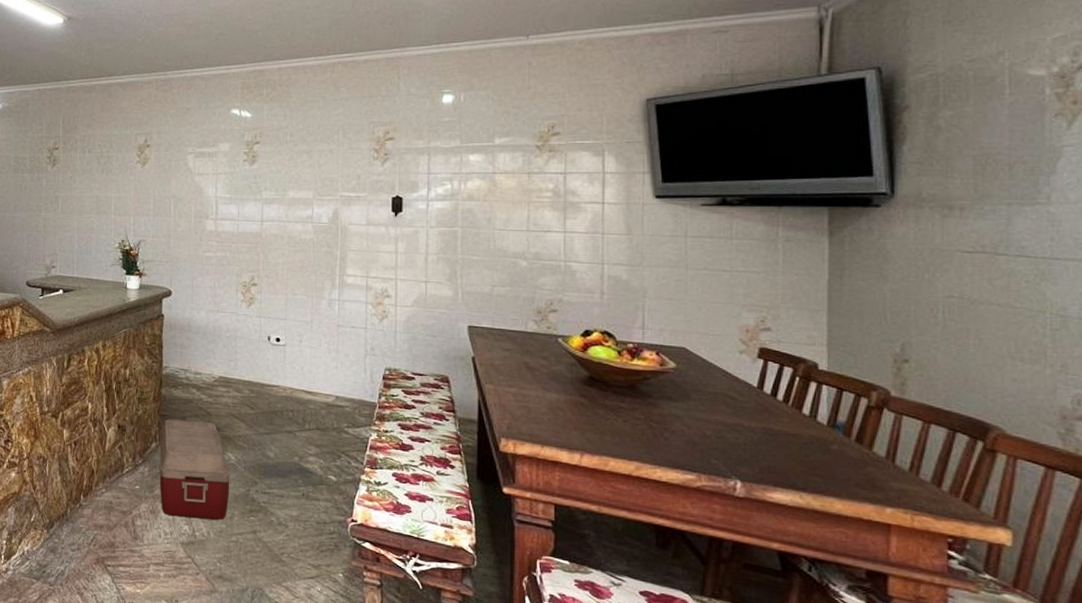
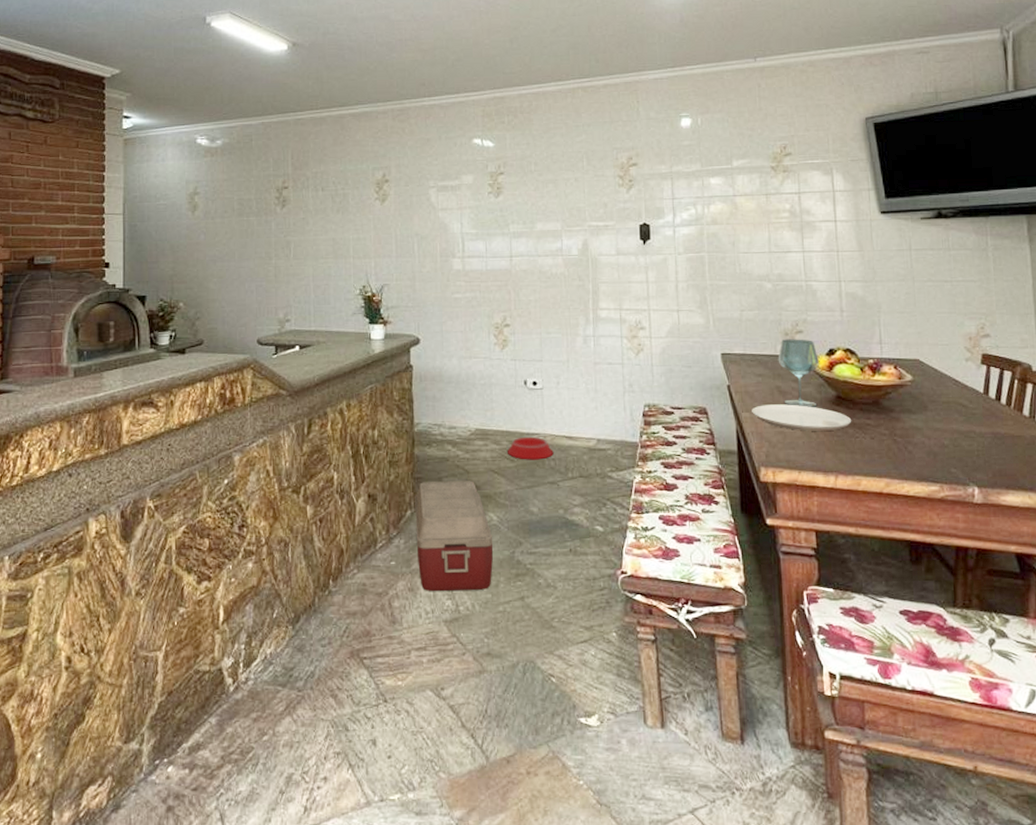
pet bowl: none [248,387,292,410] -> present [507,436,554,460]
plate: none [496,378,604,411] -> present [752,404,852,432]
wine glass: none [528,317,573,387] -> present [778,339,819,408]

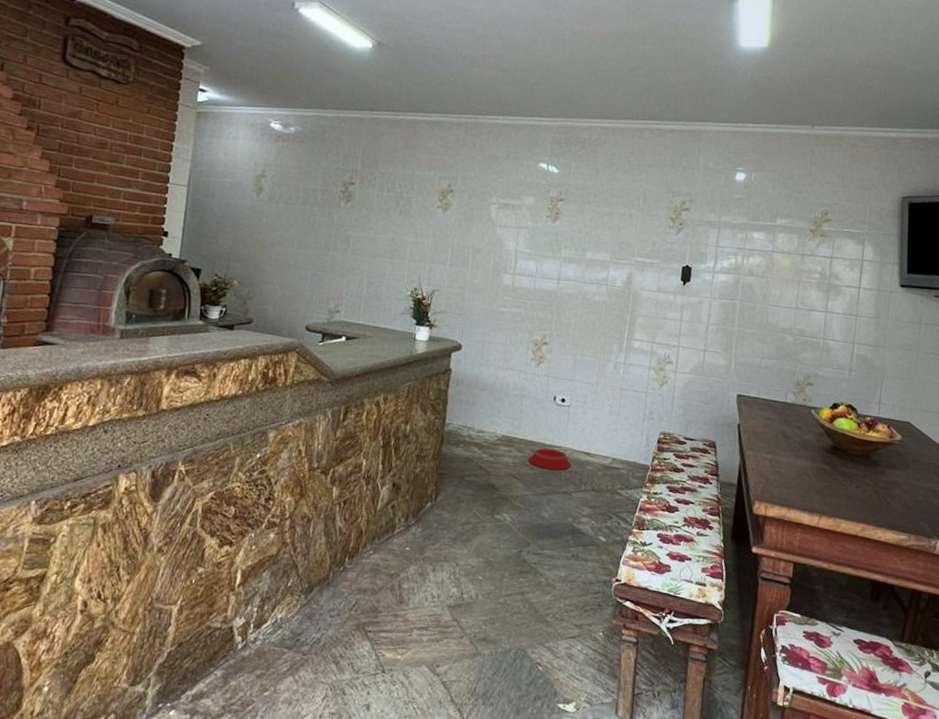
cooler: present [415,481,494,591] -> none [431,478,504,582]
plate: present [752,404,852,432] -> none [756,445,843,477]
wine glass: present [778,339,819,408] -> none [785,389,823,454]

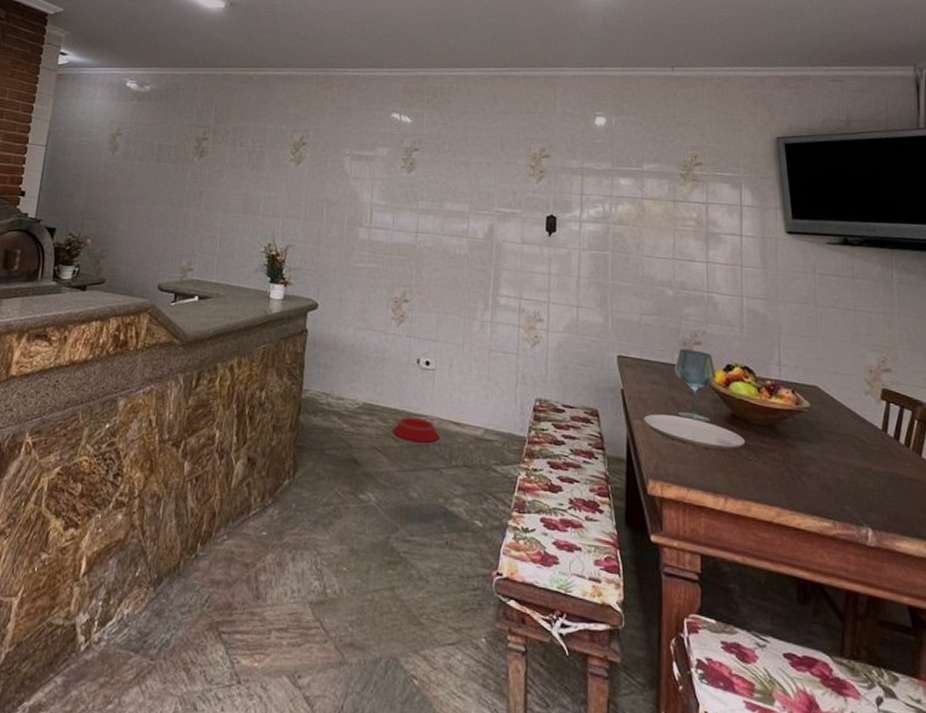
plate: none [756,445,843,477] -> present [644,414,746,451]
wine glass: none [785,389,823,454] -> present [674,349,716,424]

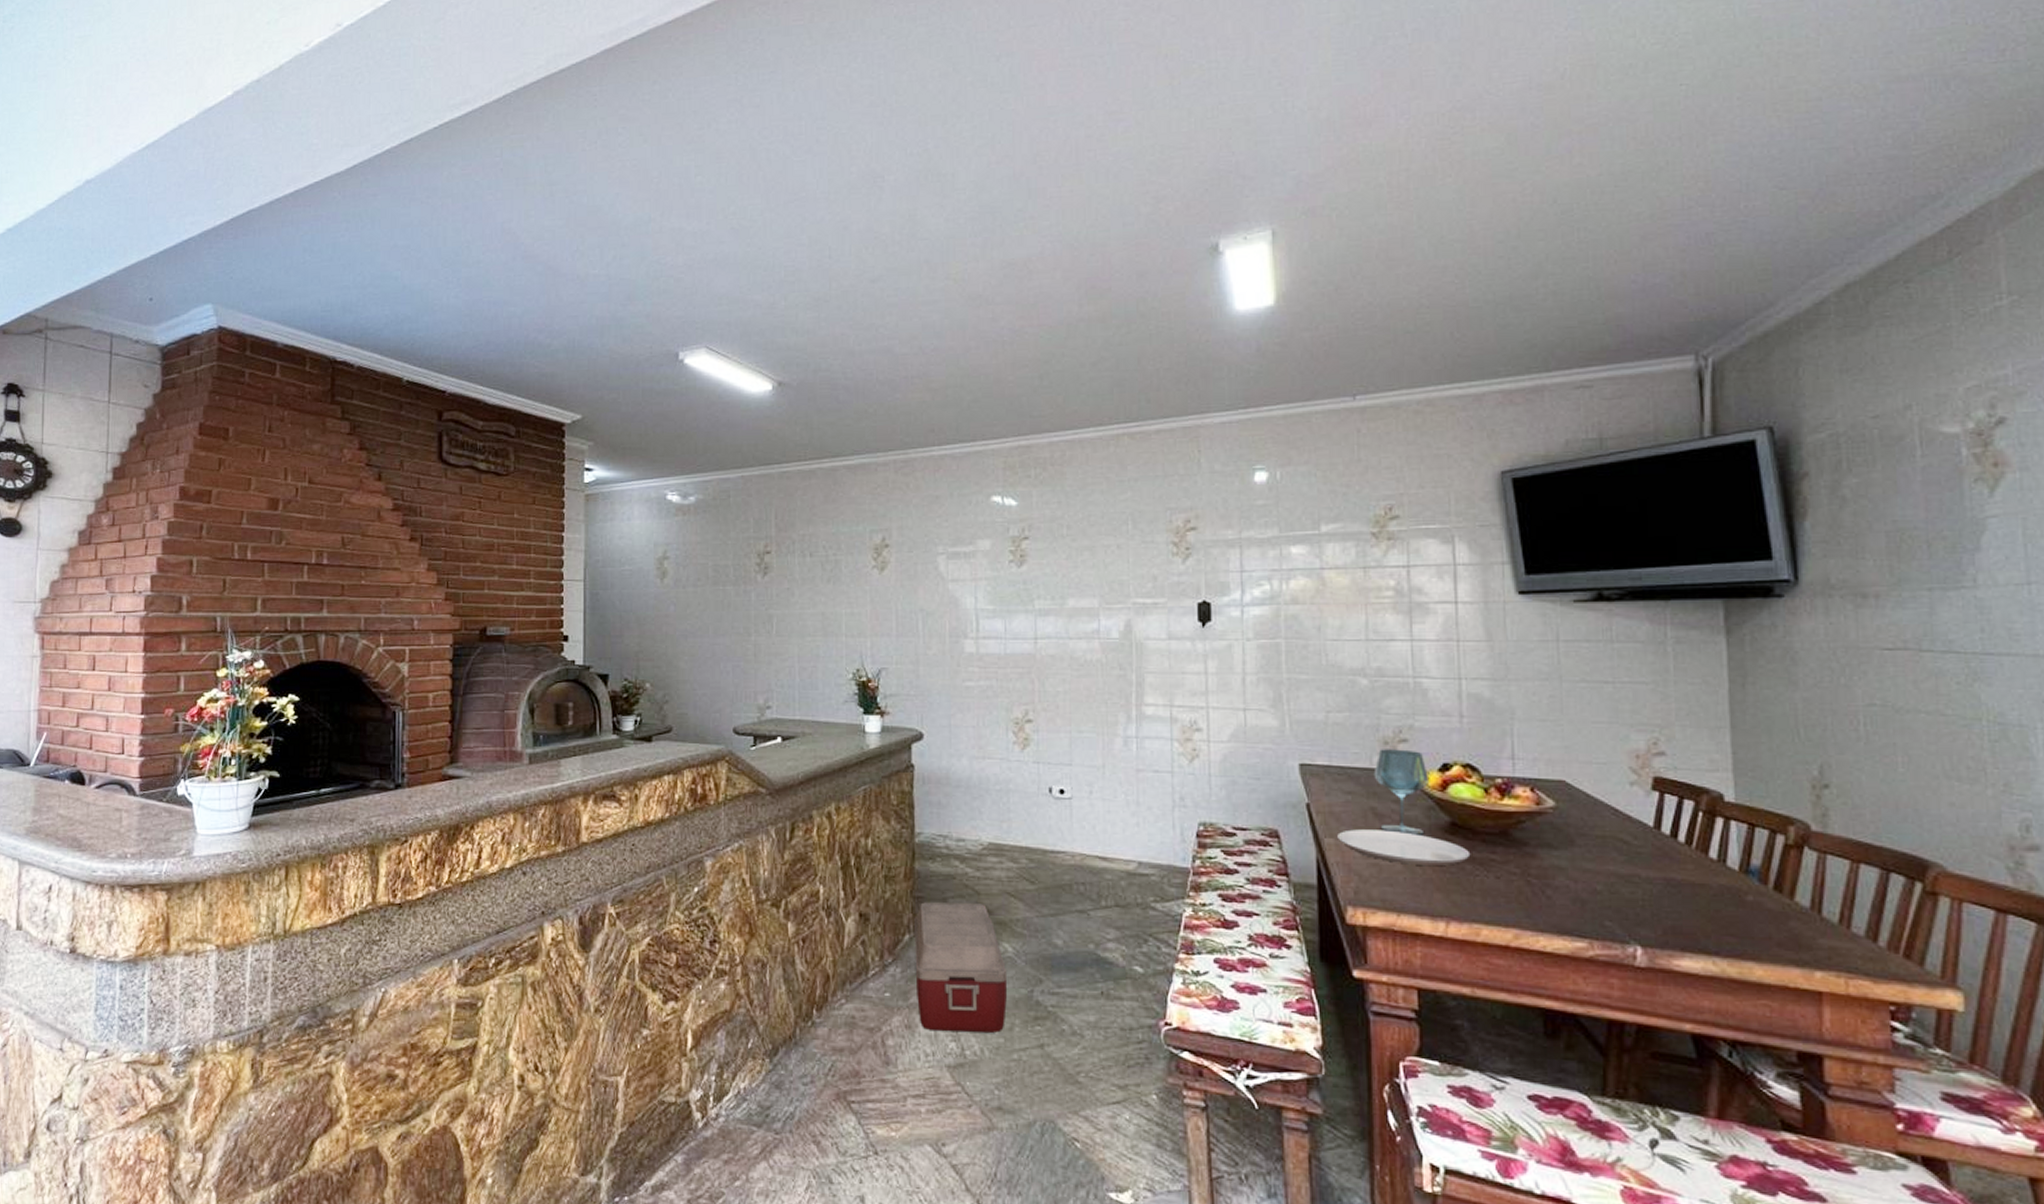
cooler: none [289,451,369,574] -> present [914,902,1008,1033]
pet bowl: present [393,416,440,443] -> none [1027,854,1084,883]

